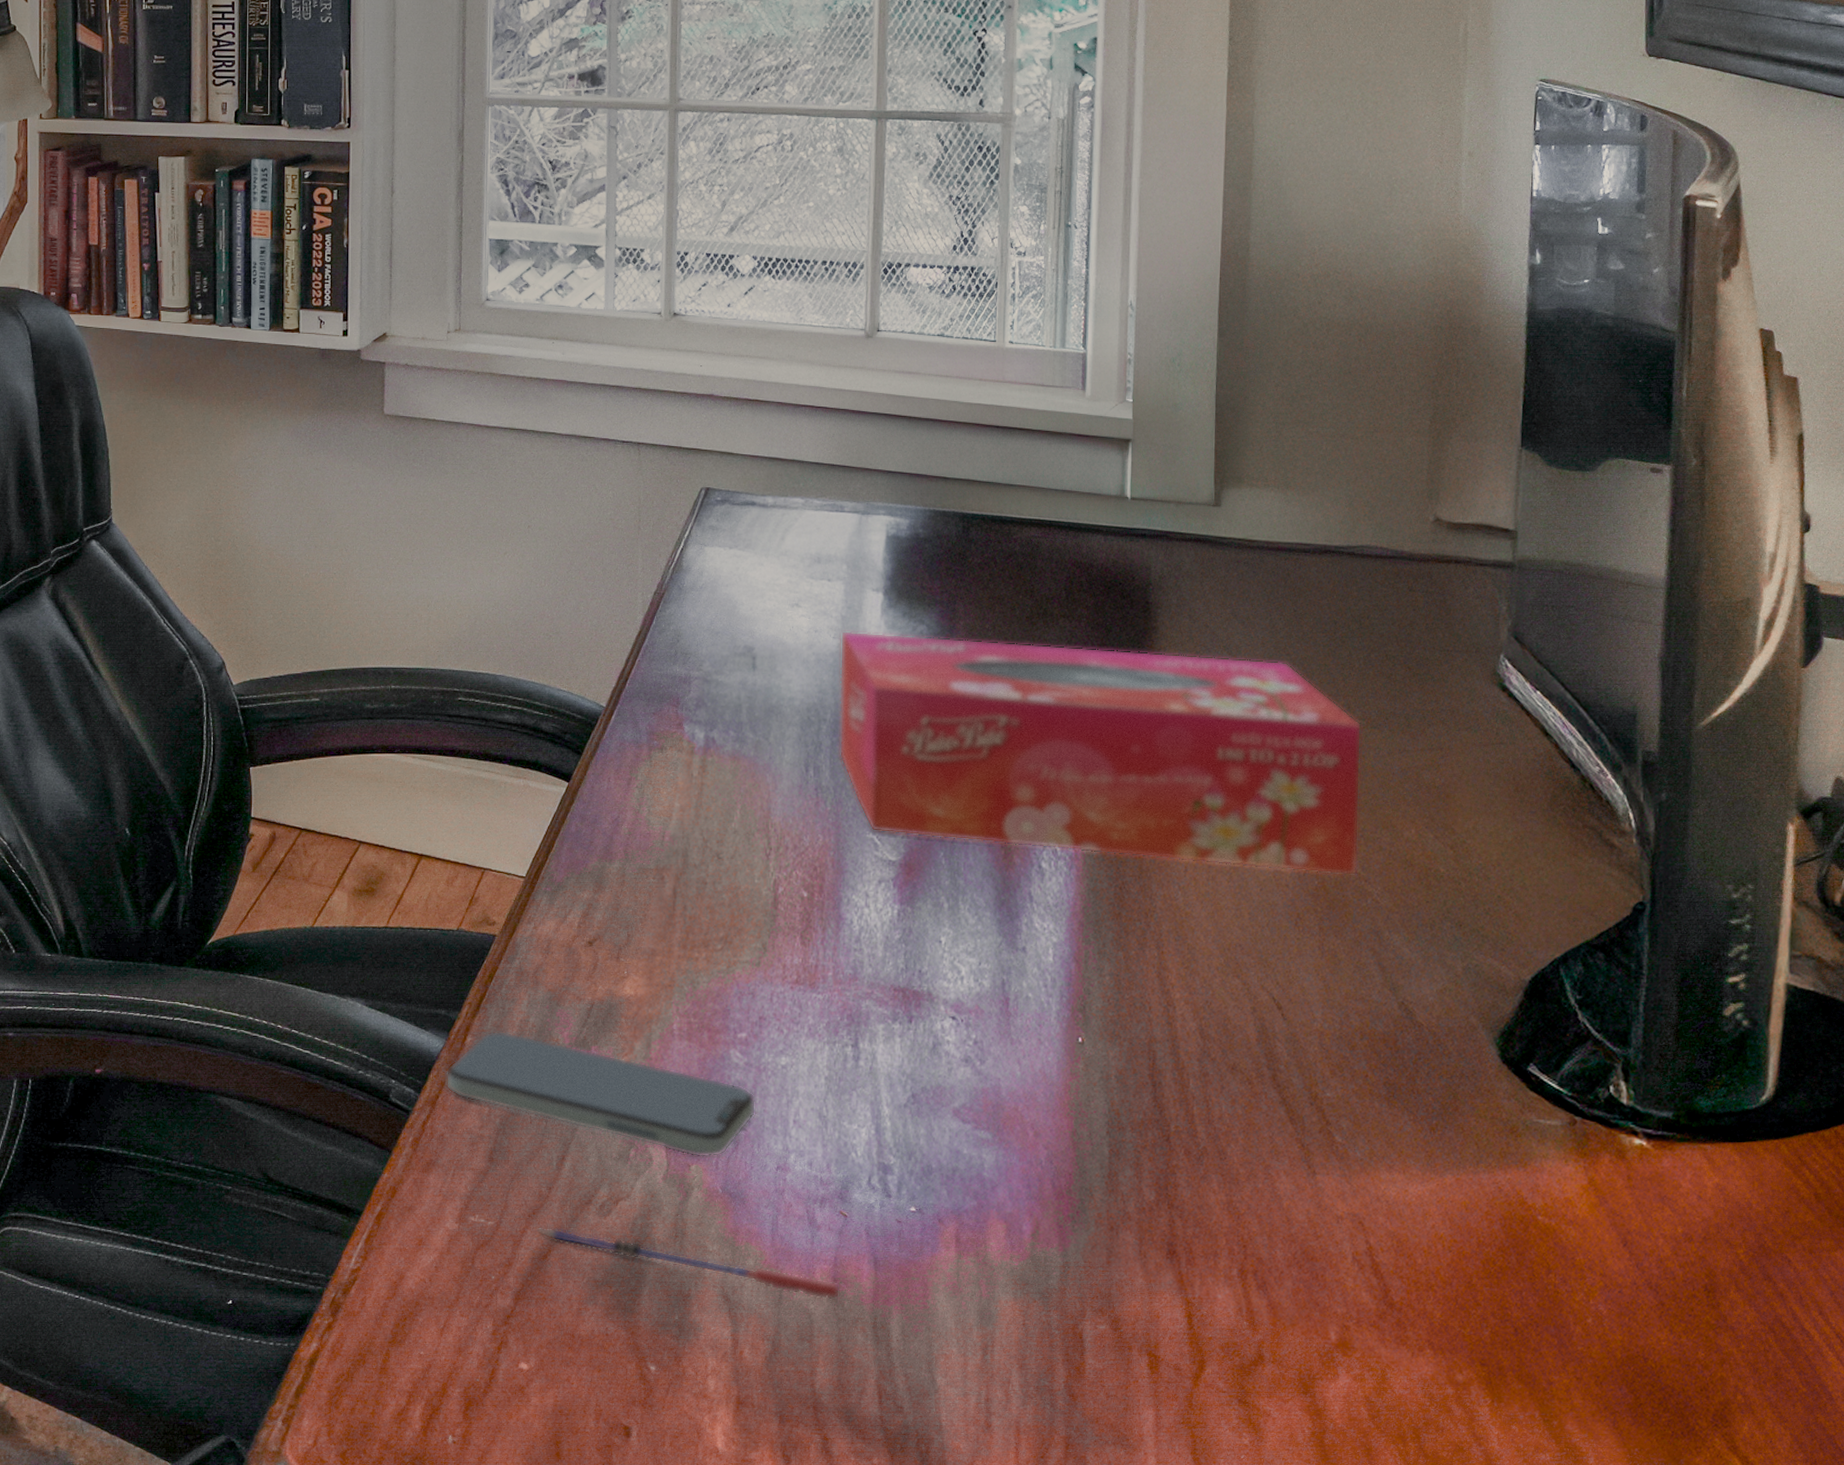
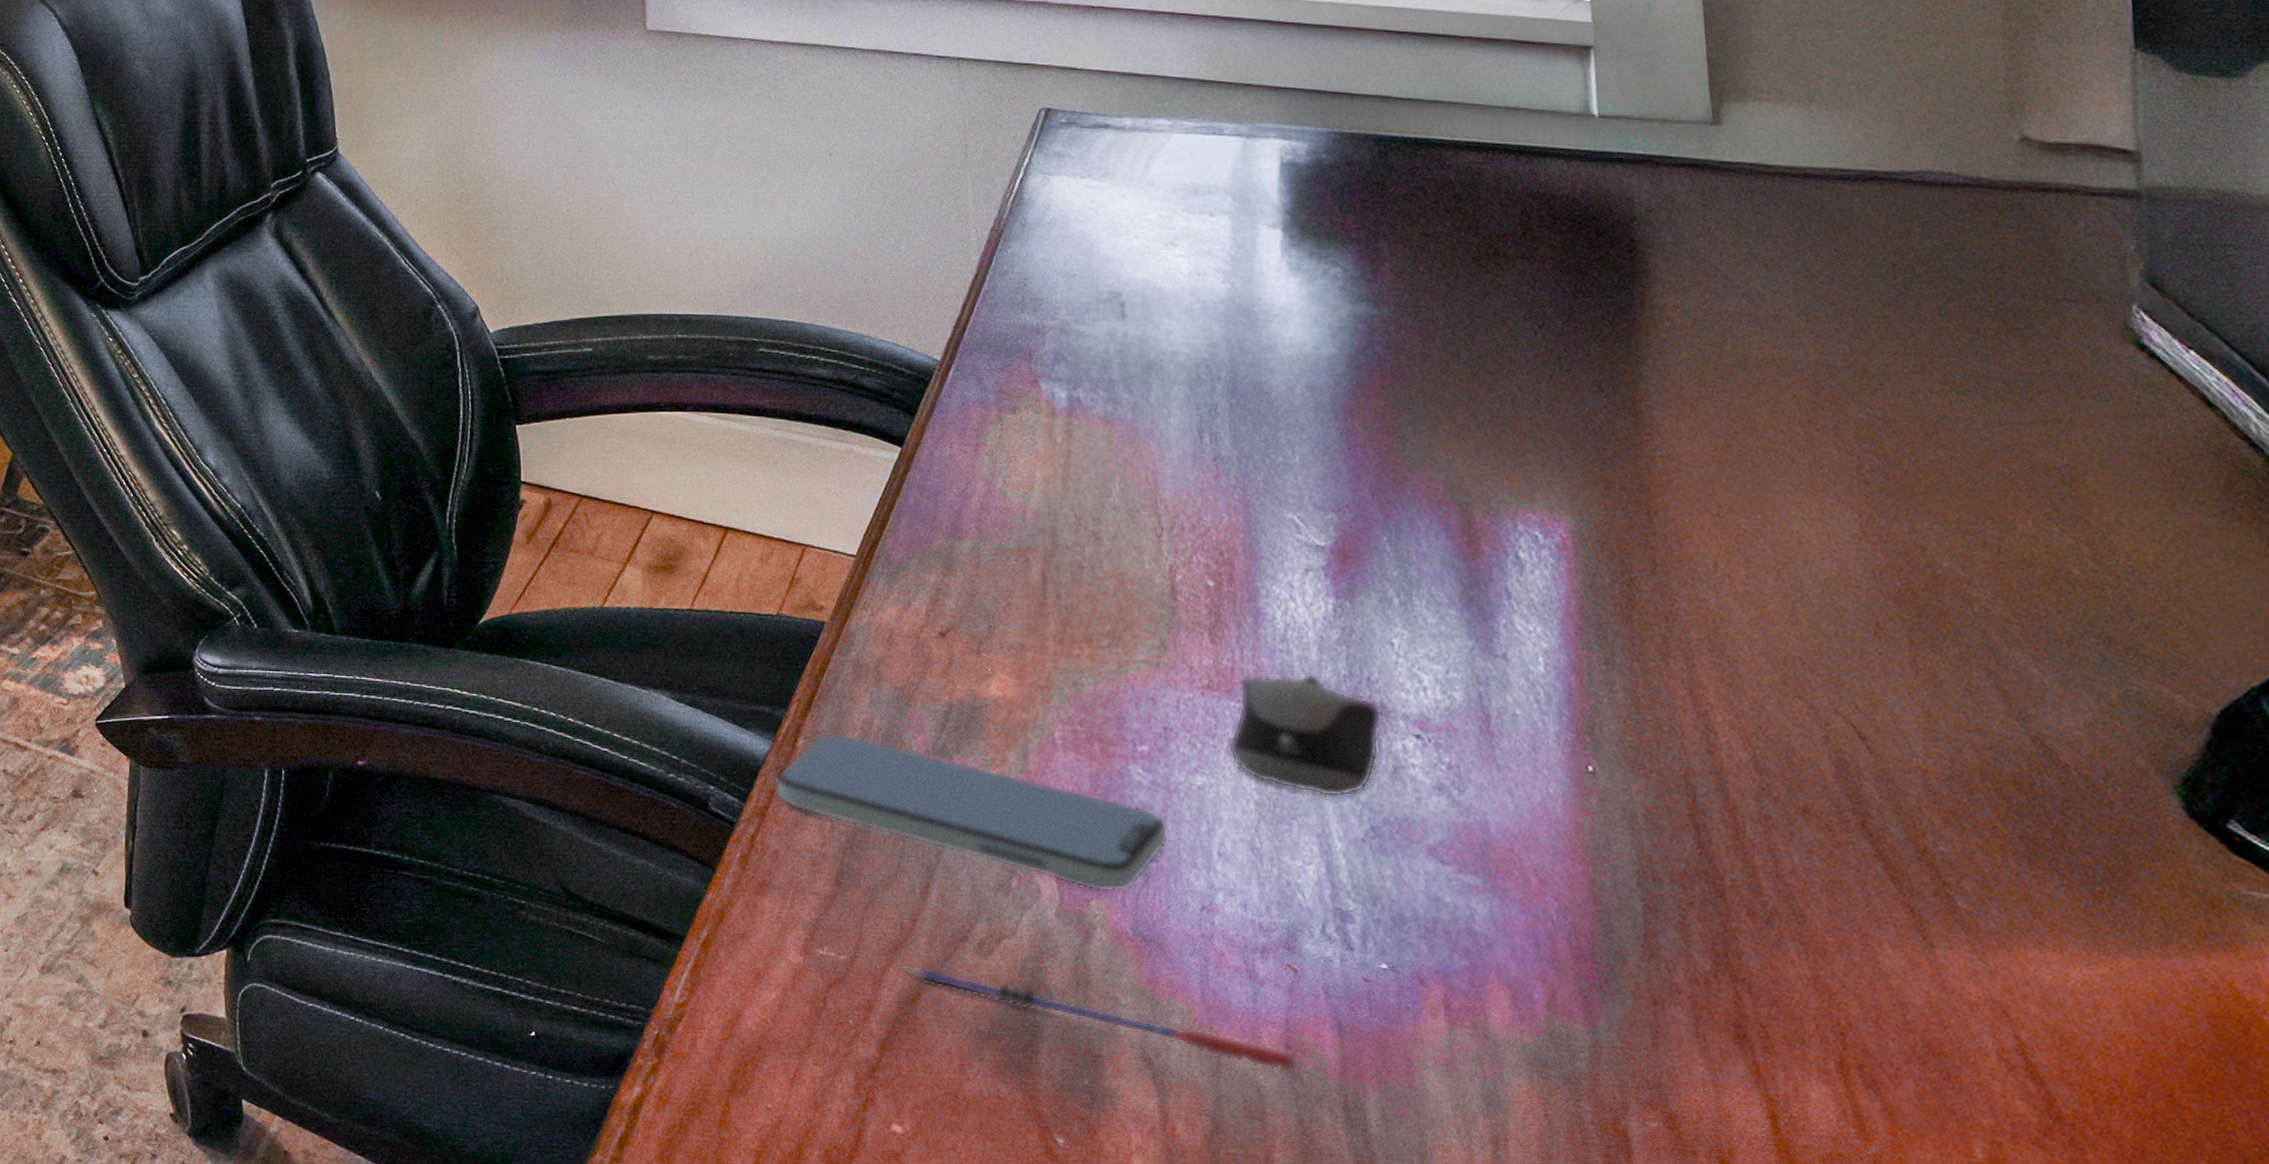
computer mouse: none [807,968,928,1071] -> present [1227,673,1382,798]
tissue box: present [839,630,1362,876] -> none [1230,273,1957,577]

